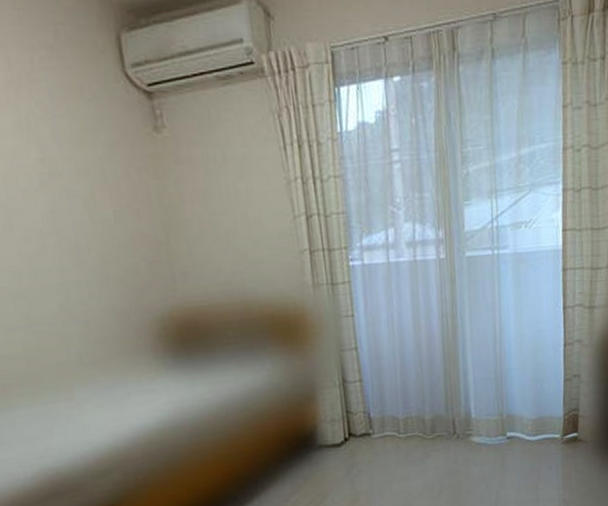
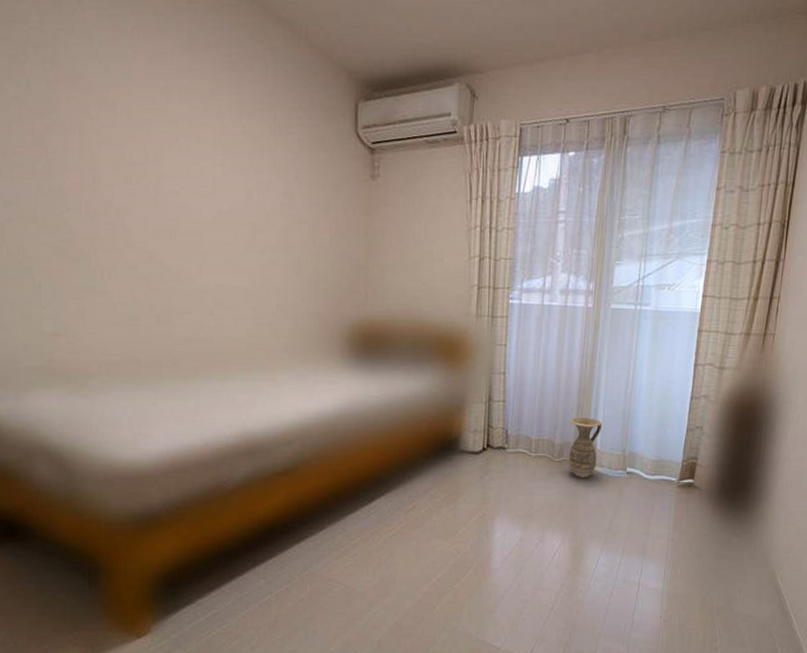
ceramic jug: none [437,384,475,453] -> present [568,417,603,479]

